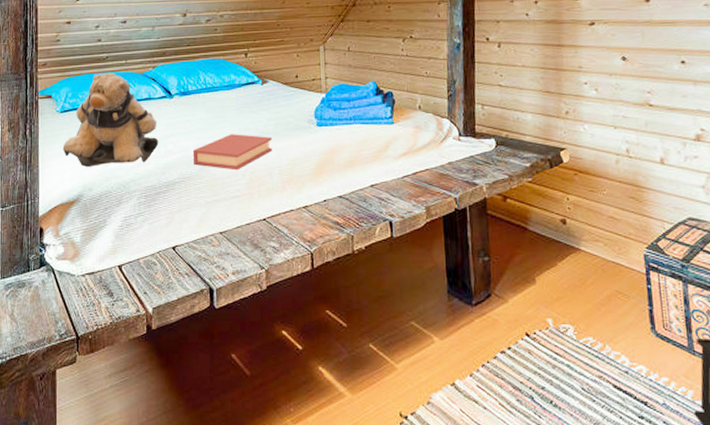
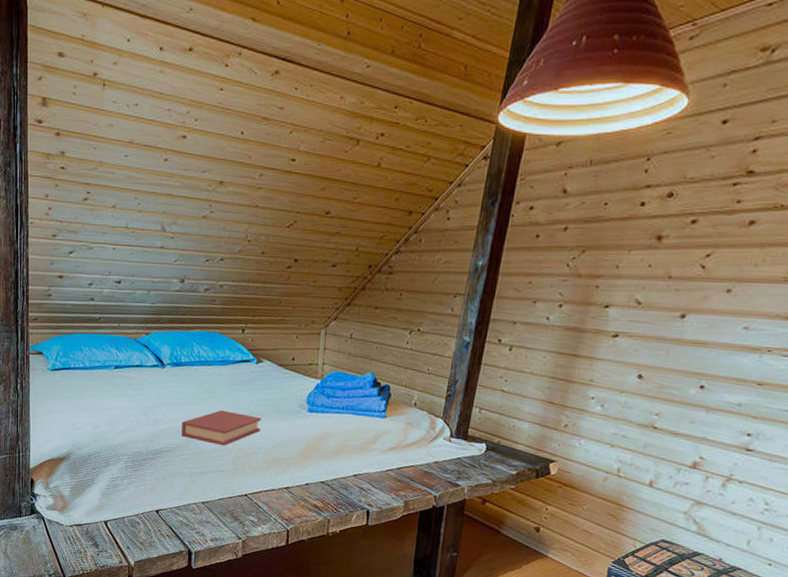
teddy bear: present [62,73,159,167] -> none [53,334,148,429]

